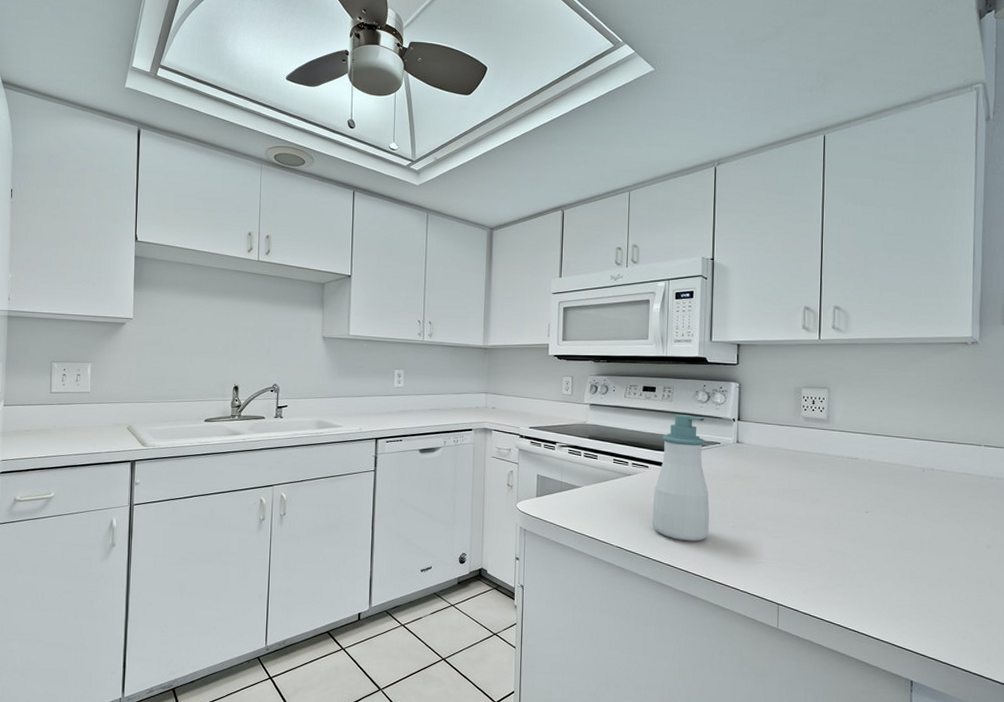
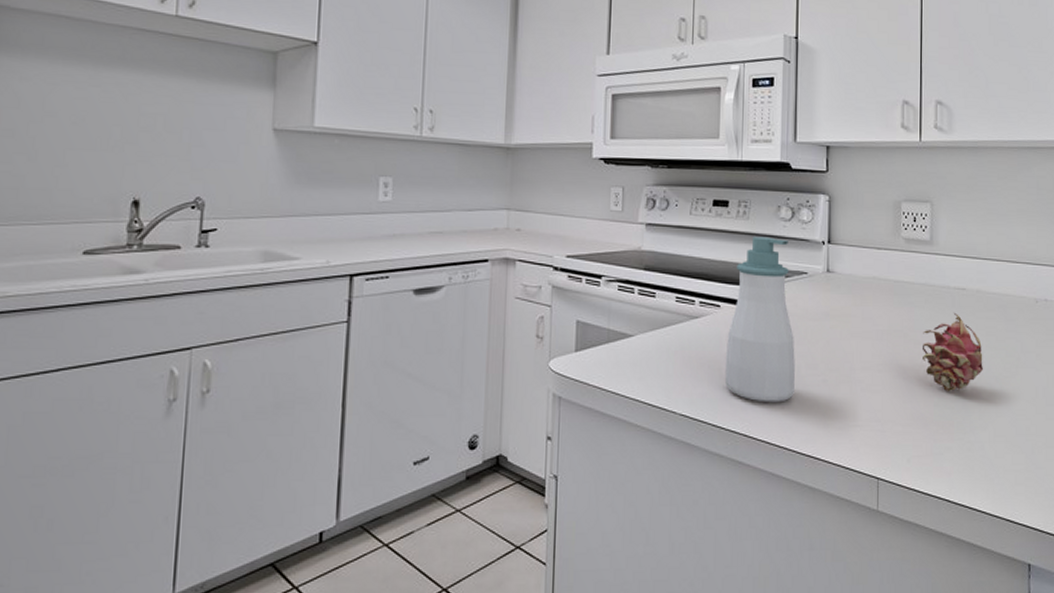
fruit: none [818,477,873,539] -> present [921,312,983,391]

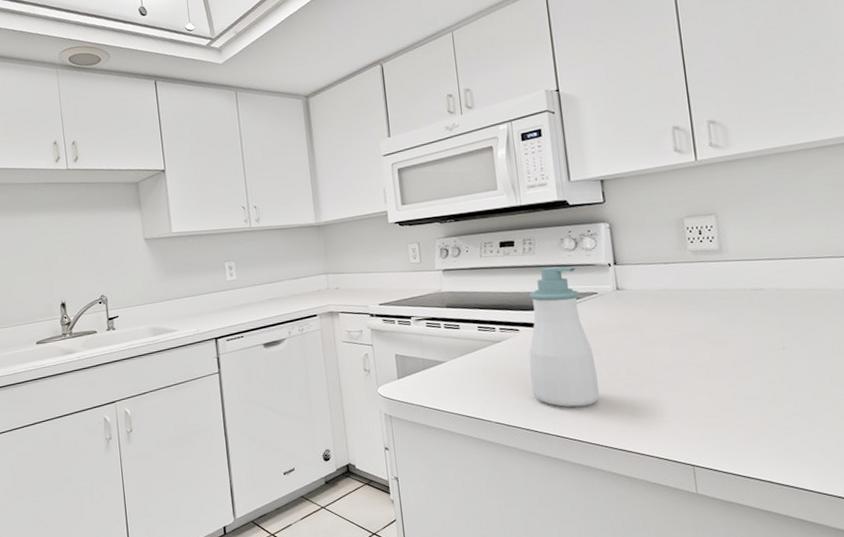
fruit: present [921,312,983,391] -> none [723,311,793,384]

